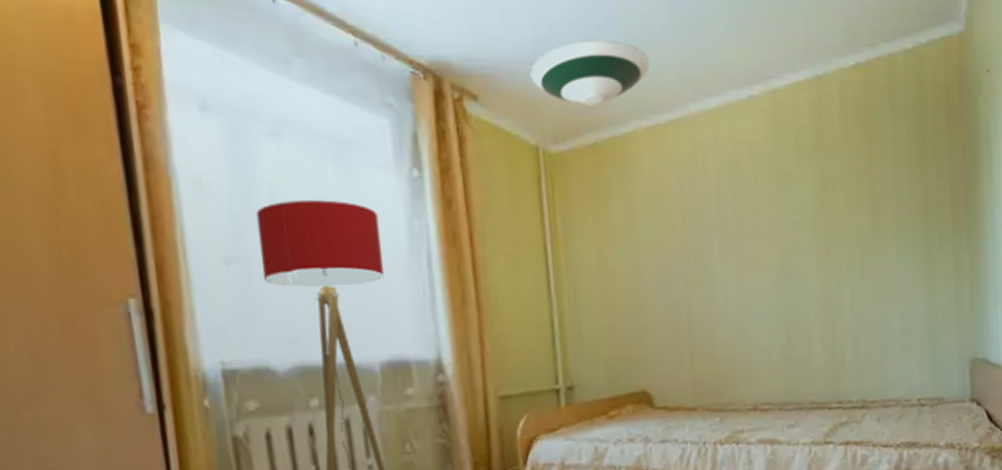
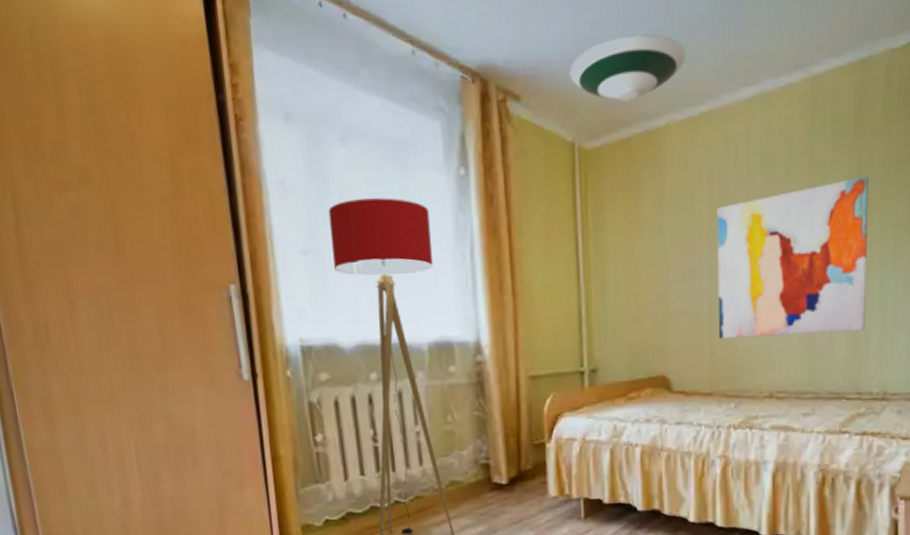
wall art: none [689,187,840,350] -> present [717,176,869,339]

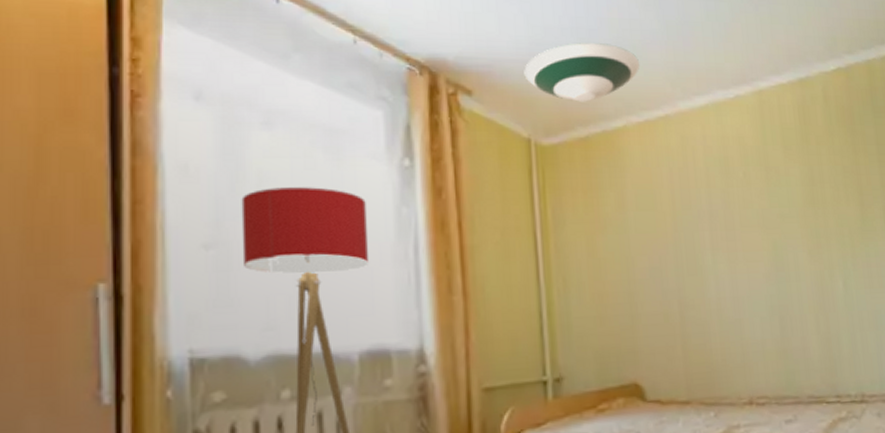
wall art: present [717,176,869,339] -> none [680,181,835,341]

